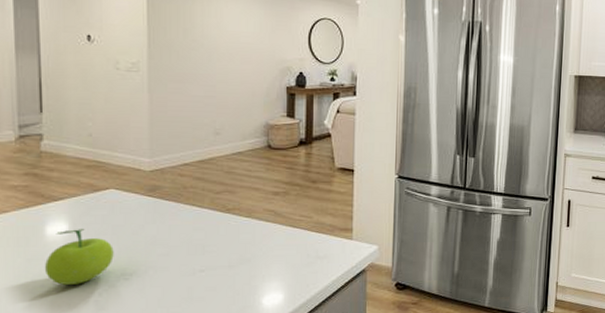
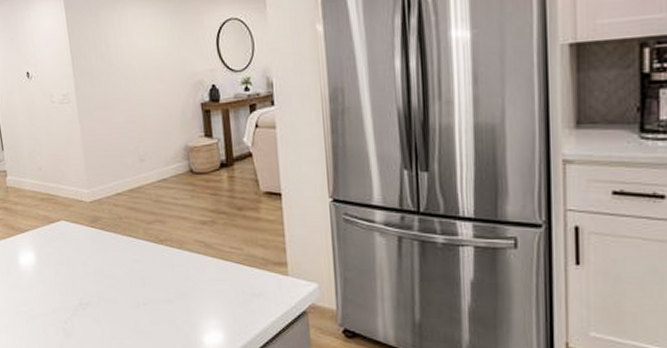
fruit: present [45,229,114,285] -> none [22,259,72,312]

